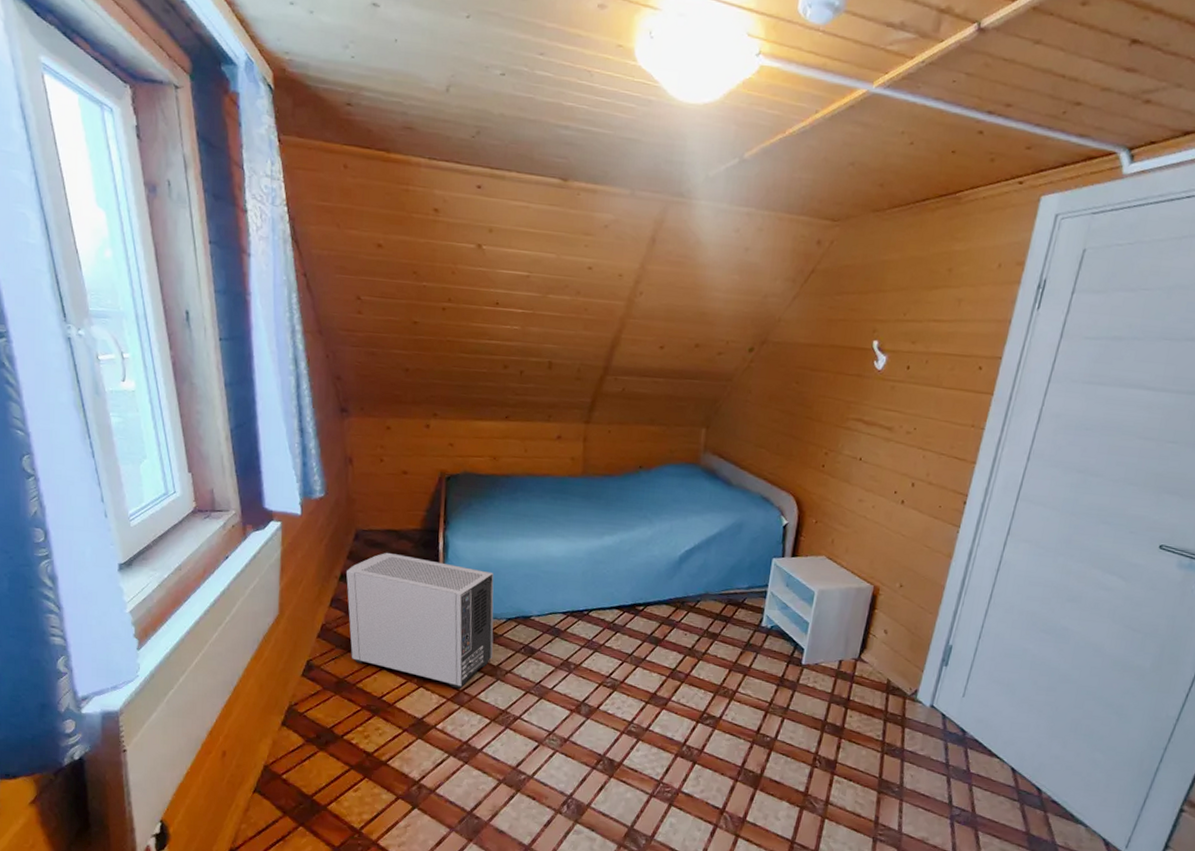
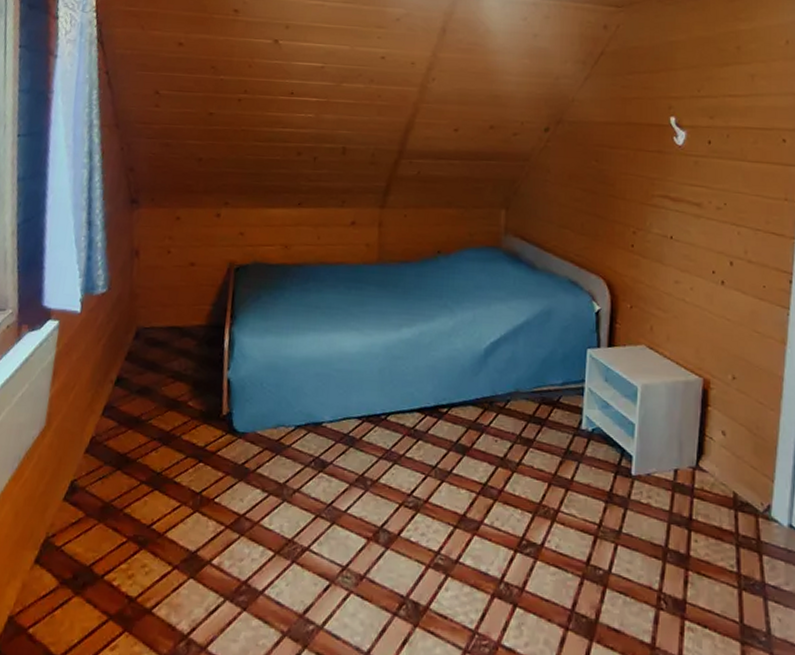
air purifier: present [346,552,494,689] -> none [120,351,283,513]

